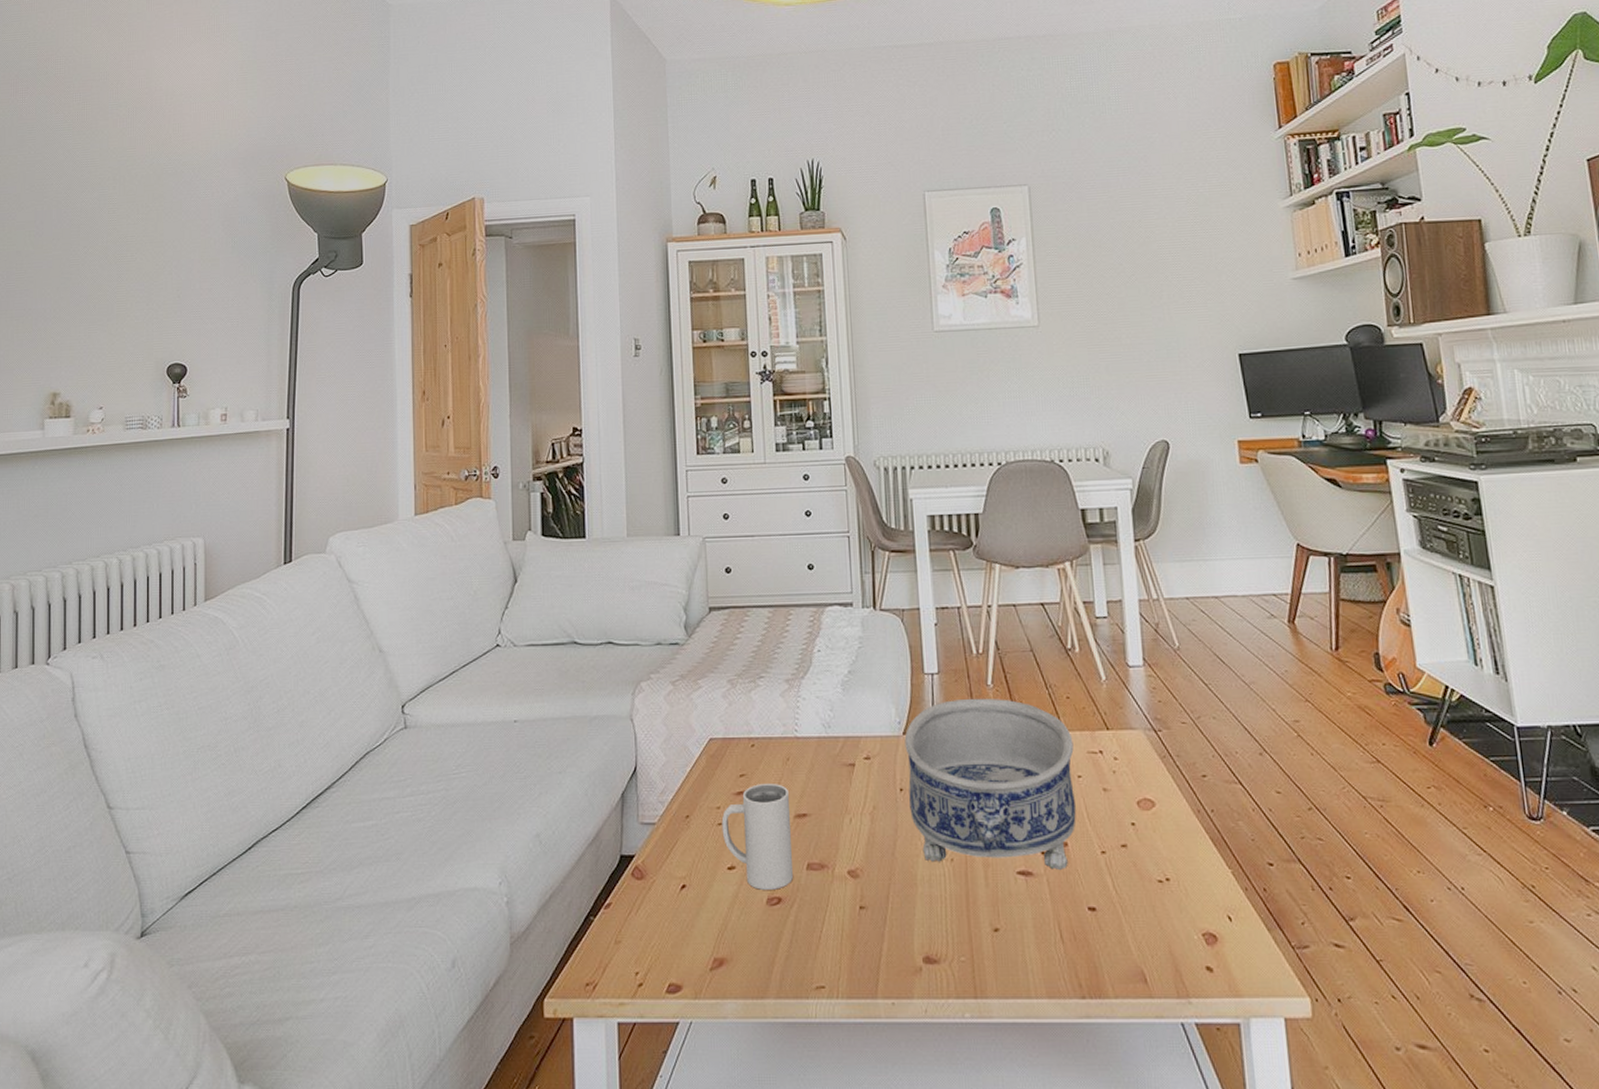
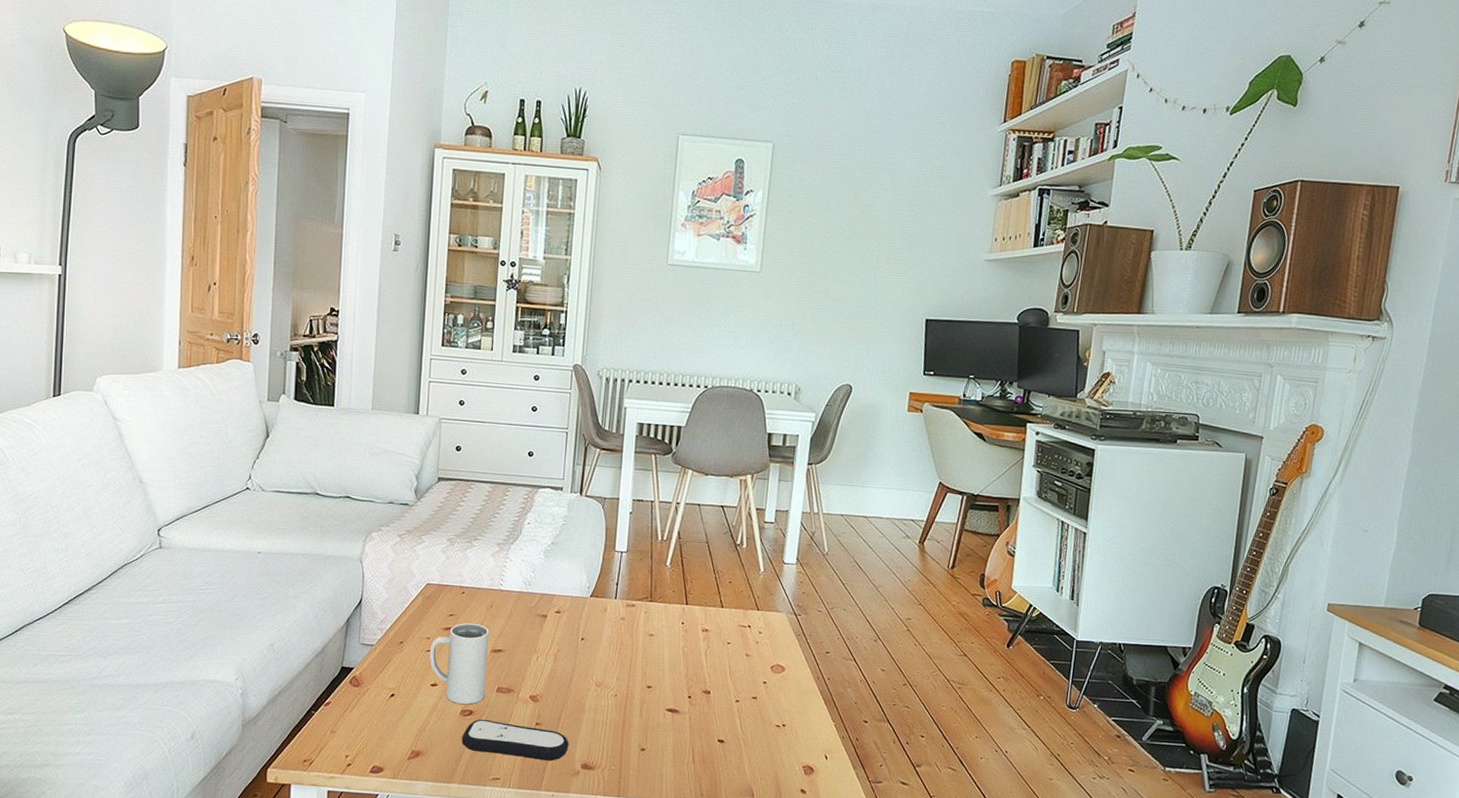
remote control: none [772,907,904,956] -> present [461,719,569,761]
decorative bowl: present [904,698,1076,870] -> none [587,574,729,711]

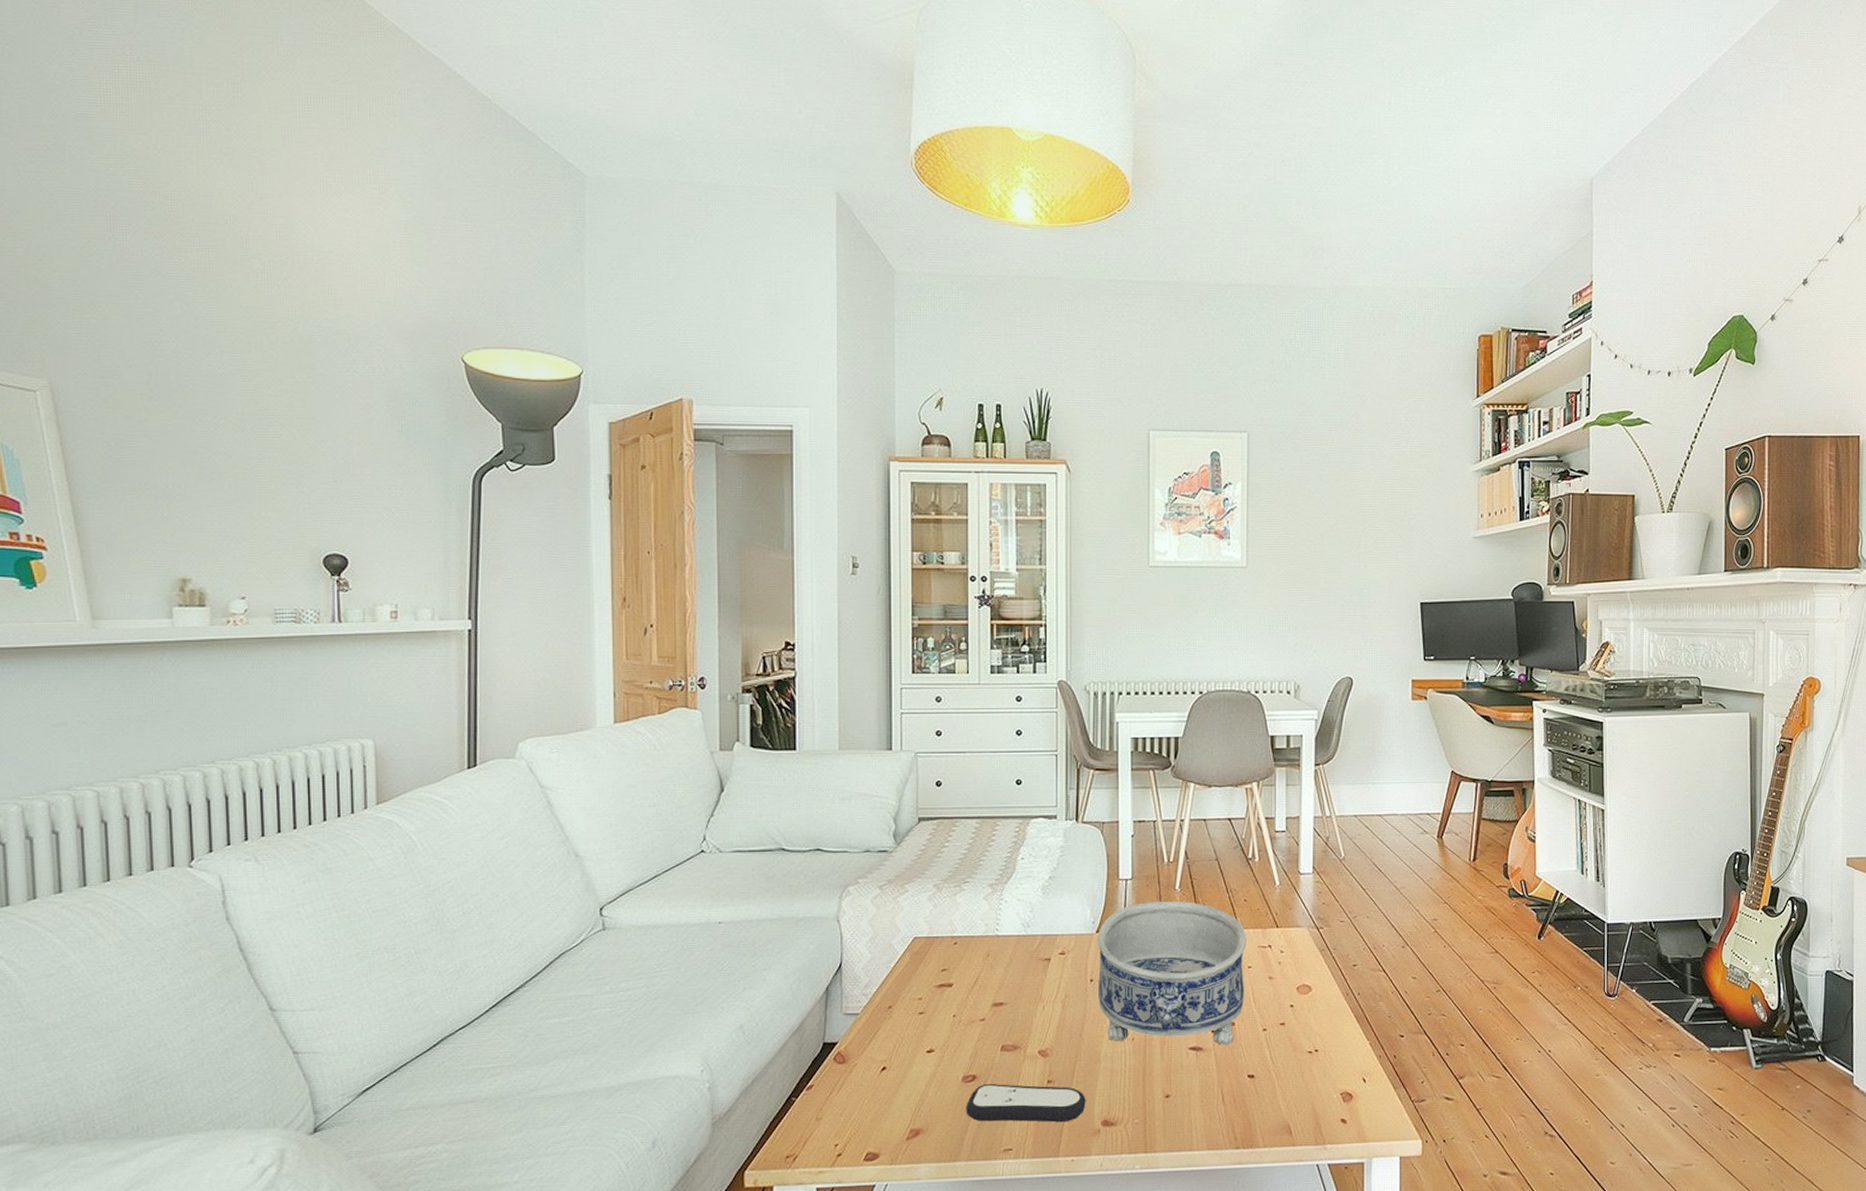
mug: present [429,623,489,705] -> none [922,977,987,1069]
decorative bowl: none [587,574,729,711] -> present [1097,900,1247,1045]

